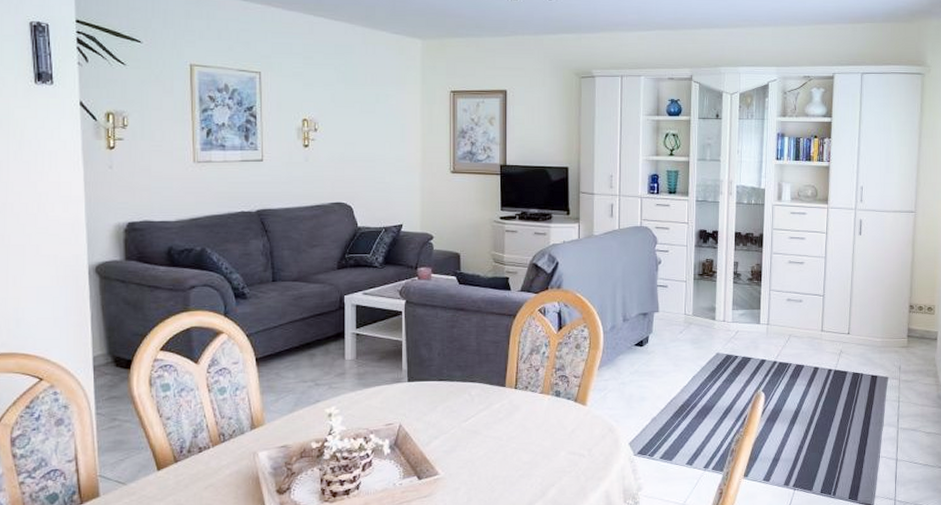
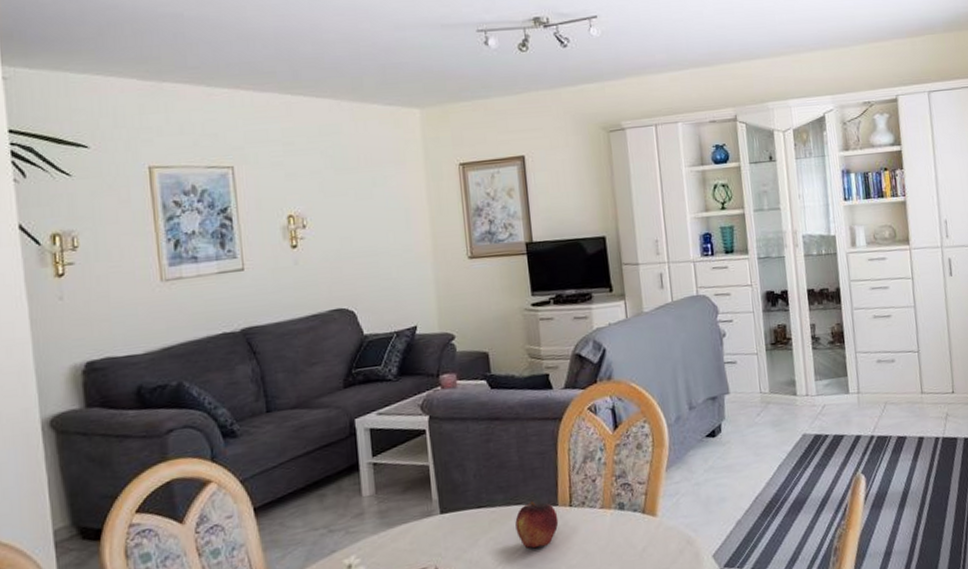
fruit: none [469,380,505,419] -> present [515,501,559,549]

